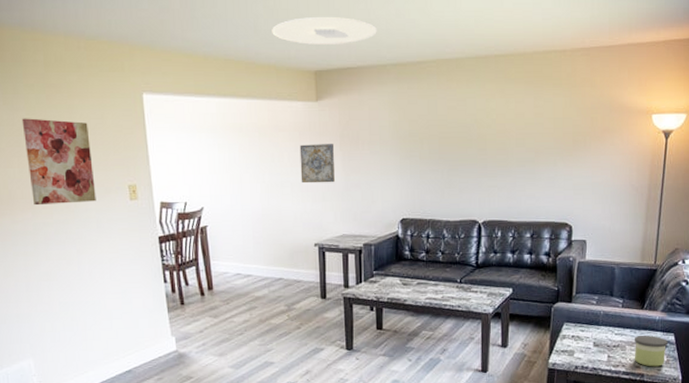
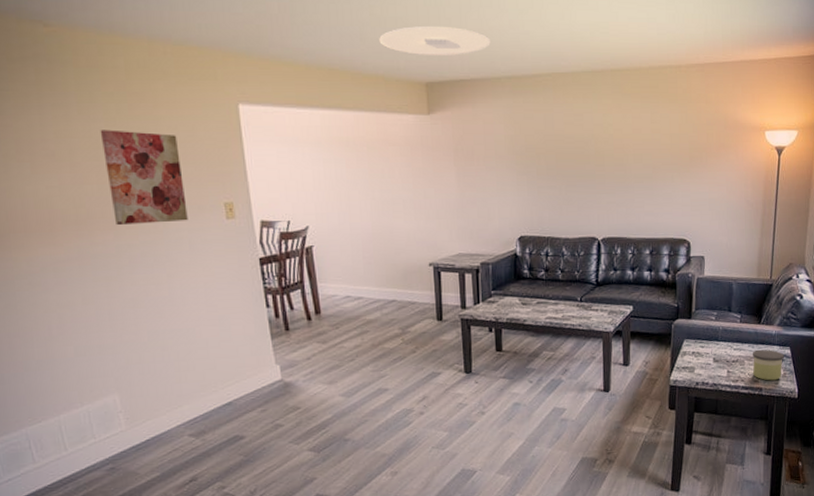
wall art: present [299,144,335,184] -> none [411,159,449,201]

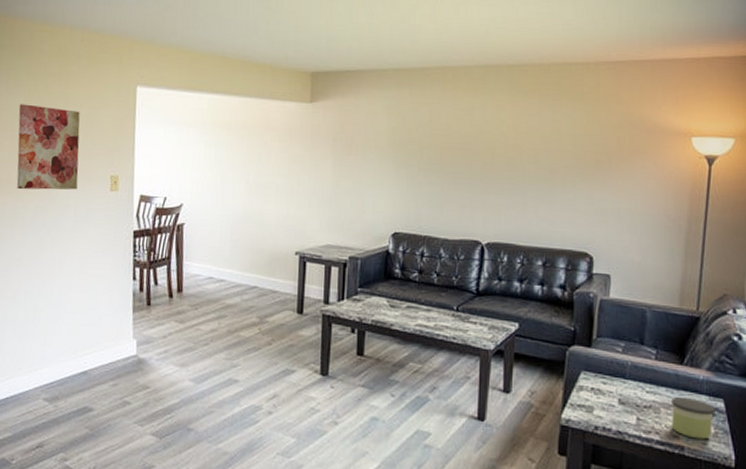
ceiling light: present [379,25,491,55] -> none [271,19,380,47]

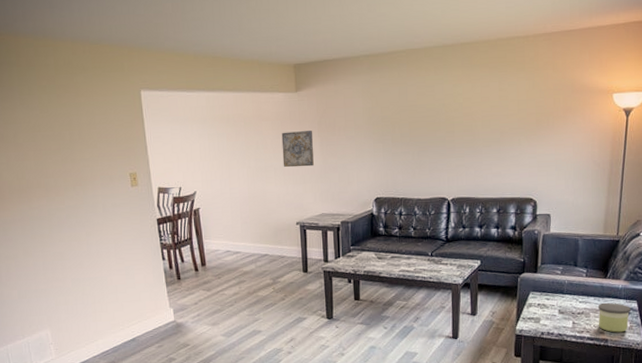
wall art: present [16,104,80,190] -> none [36,116,102,194]
wall art: none [287,146,325,188] -> present [281,131,314,168]

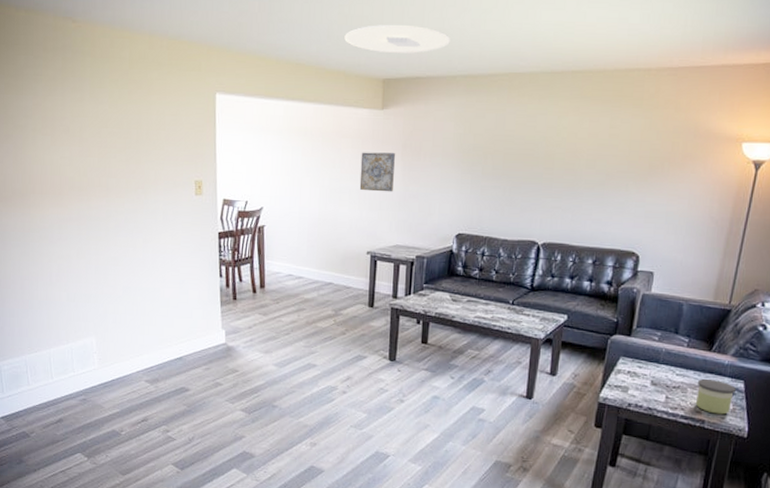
ceiling light: none [254,13,351,41] -> present [344,24,450,54]

